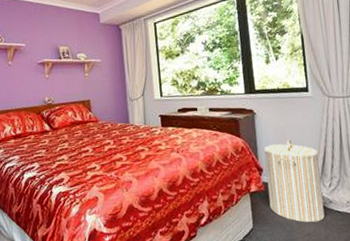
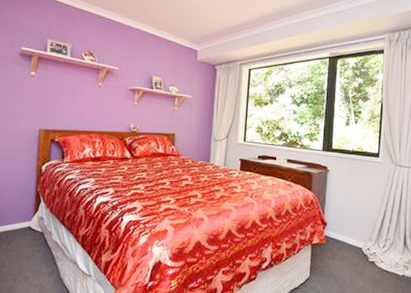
laundry hamper: present [263,139,325,223] -> none [327,199,379,279]

